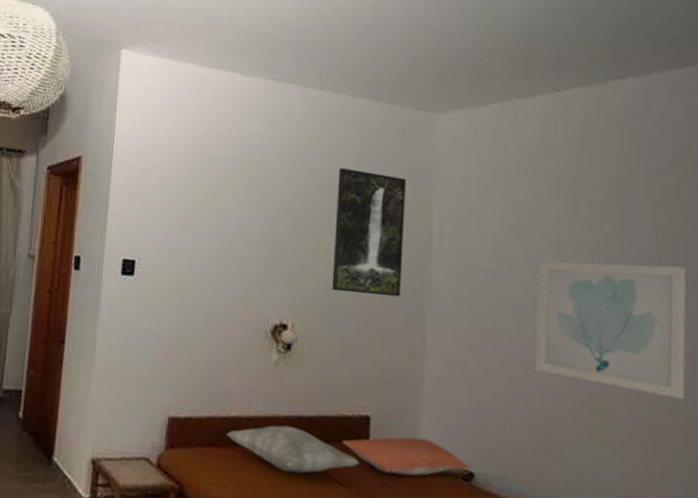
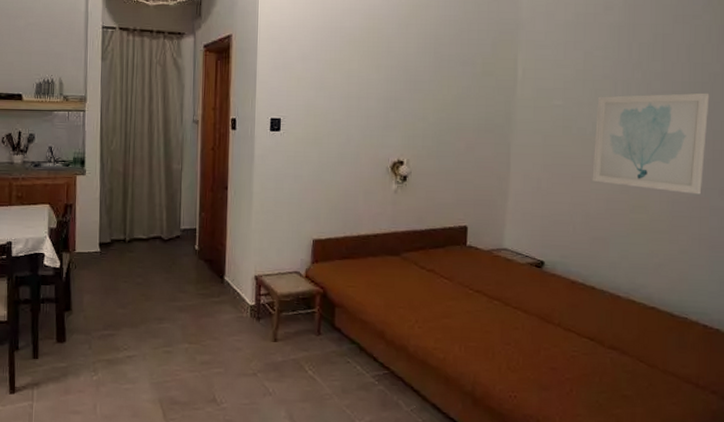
decorative pillow: present [225,425,360,473] -> none [357,239,460,273]
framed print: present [332,168,407,298] -> none [438,31,498,133]
pillow: present [342,437,472,476] -> none [446,239,543,268]

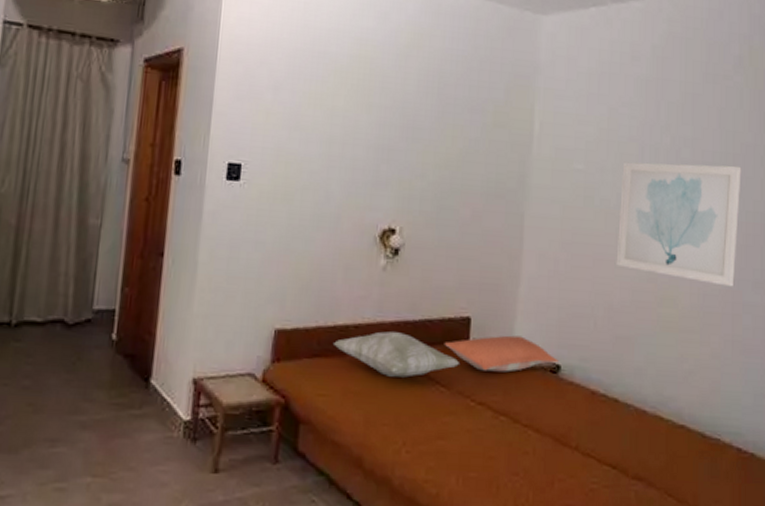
decorative pillow: none [357,239,460,273] -> present [332,331,460,378]
pillow: none [446,239,543,268] -> present [444,335,559,373]

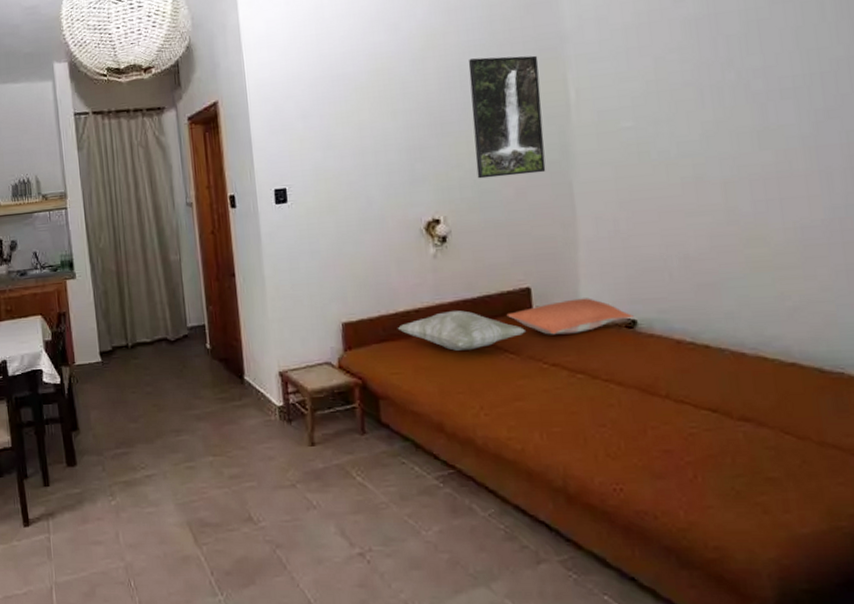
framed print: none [439,68,512,199] -> present [468,55,546,179]
wall art: present [616,162,742,287] -> none [679,84,841,216]

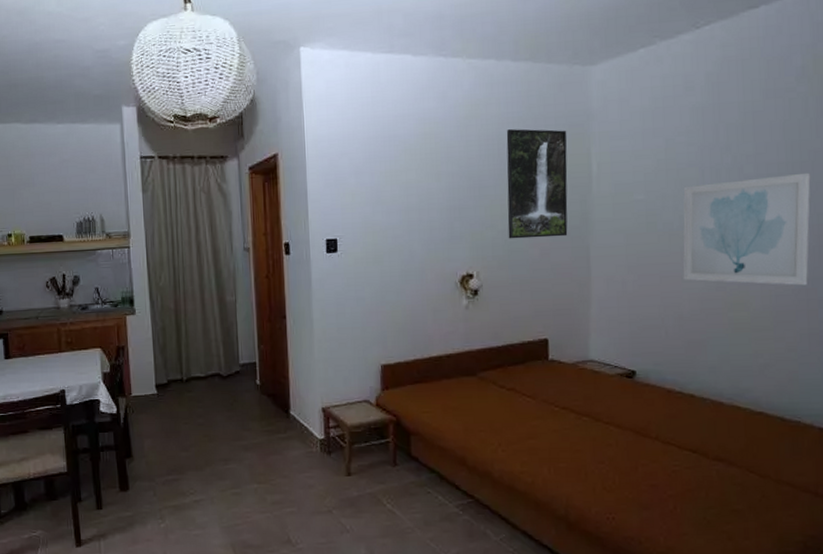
decorative pillow: present [397,310,527,351] -> none [430,357,543,393]
pillow: present [506,298,634,335] -> none [526,350,634,382]
wall art: none [679,84,841,216] -> present [682,172,811,286]

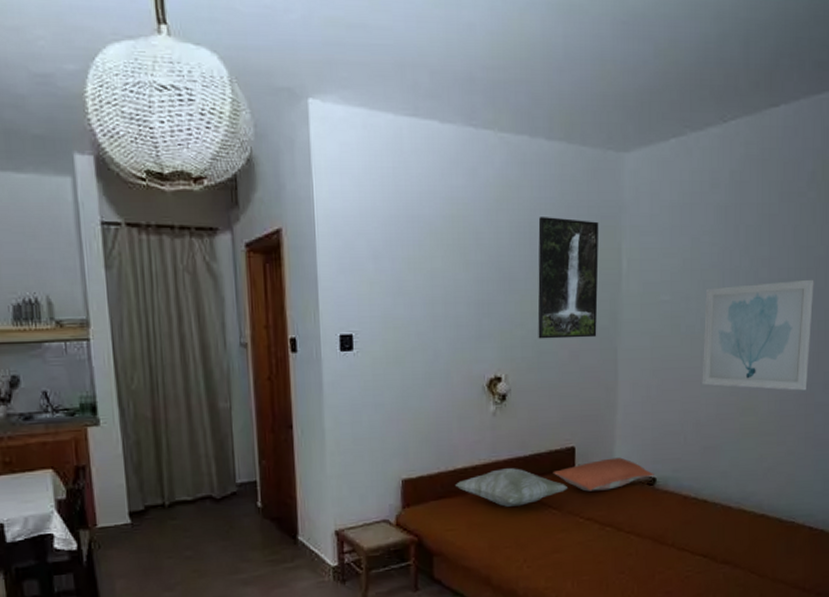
decorative pillow: none [430,357,543,393] -> present [454,468,569,507]
pillow: none [526,350,634,382] -> present [553,457,654,492]

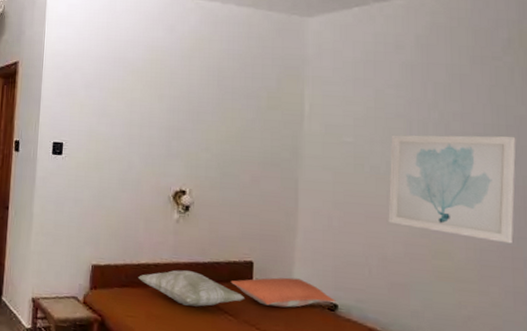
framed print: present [537,217,599,339] -> none [221,64,283,167]

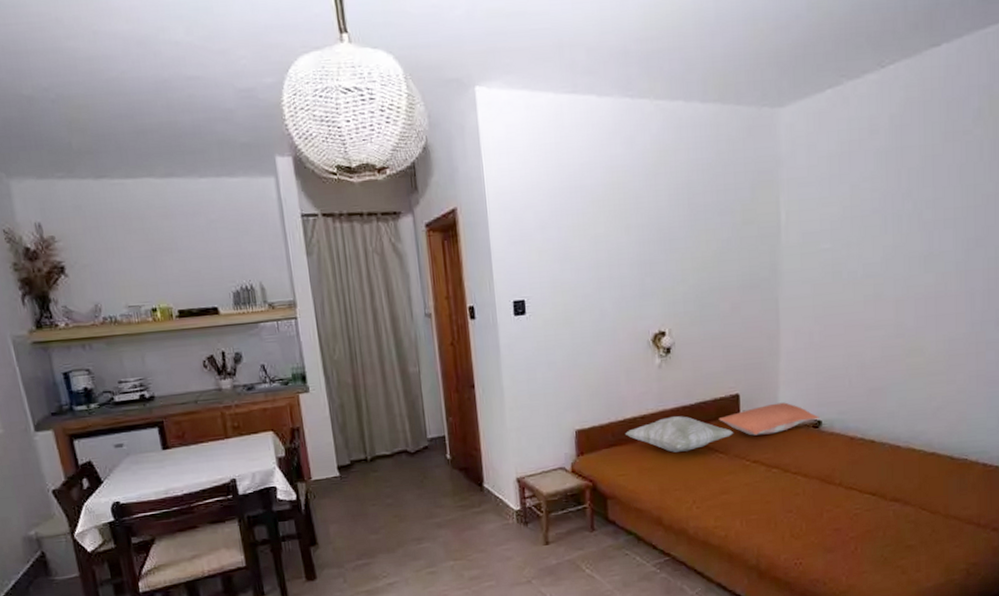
wall art: present [388,135,517,244] -> none [865,217,983,330]

